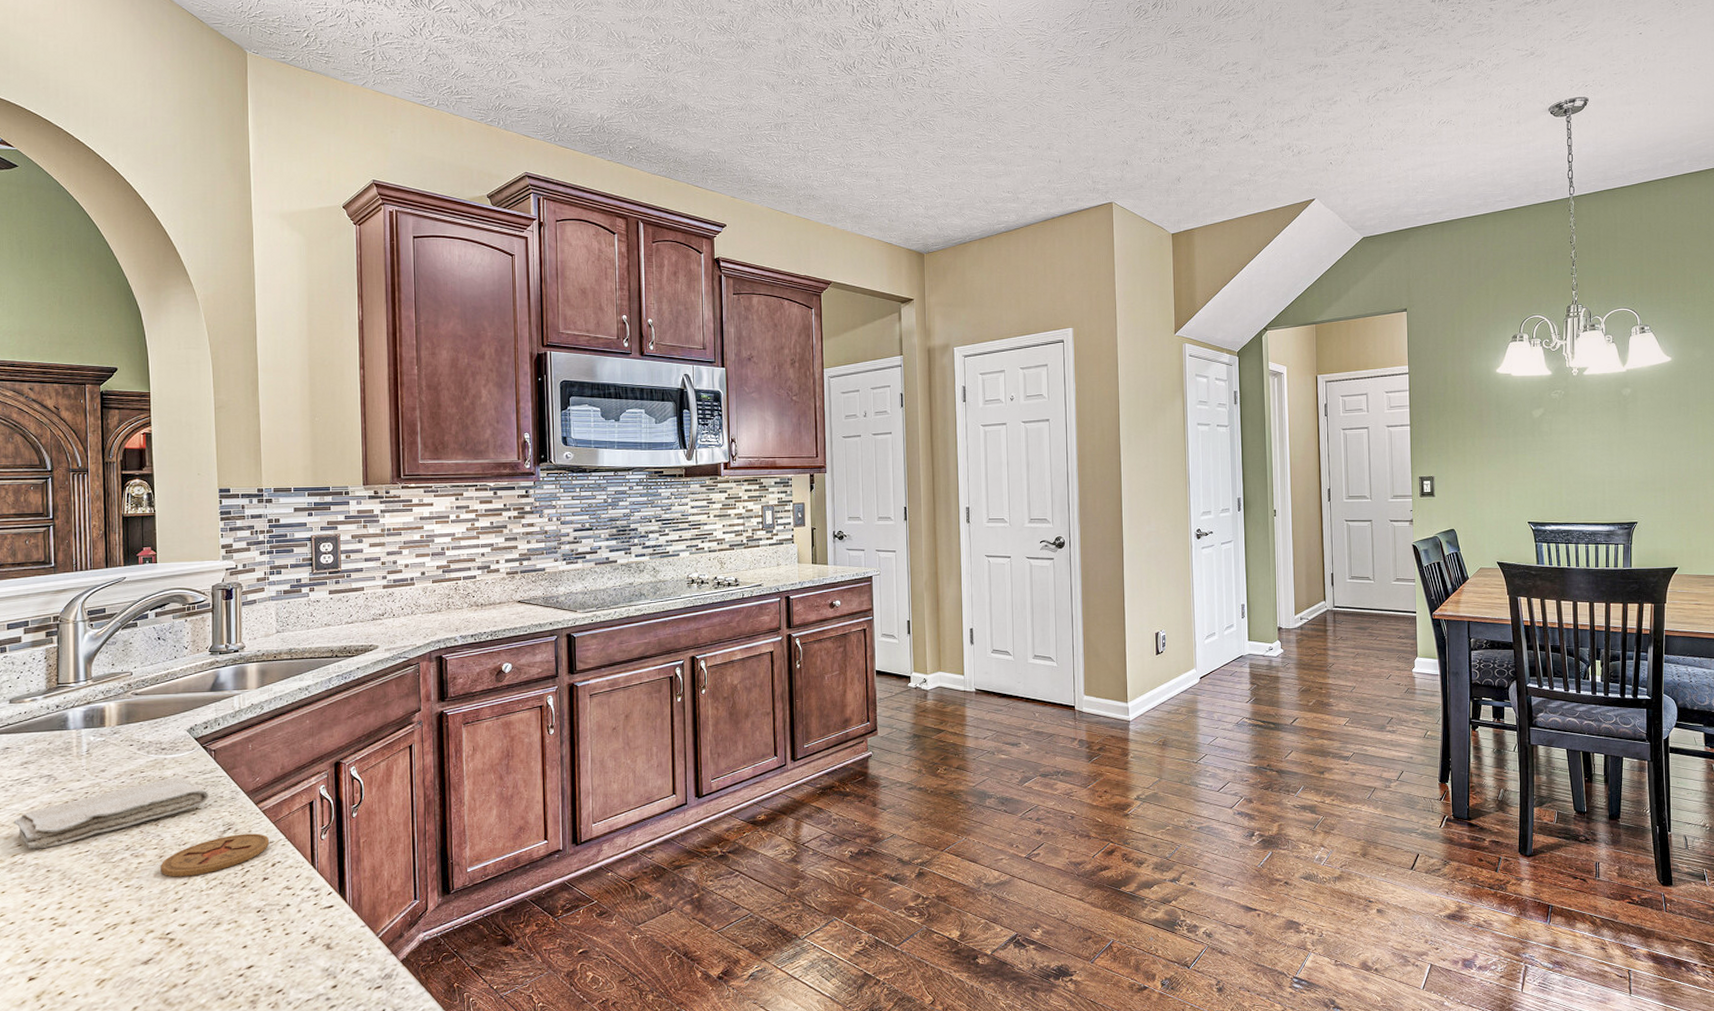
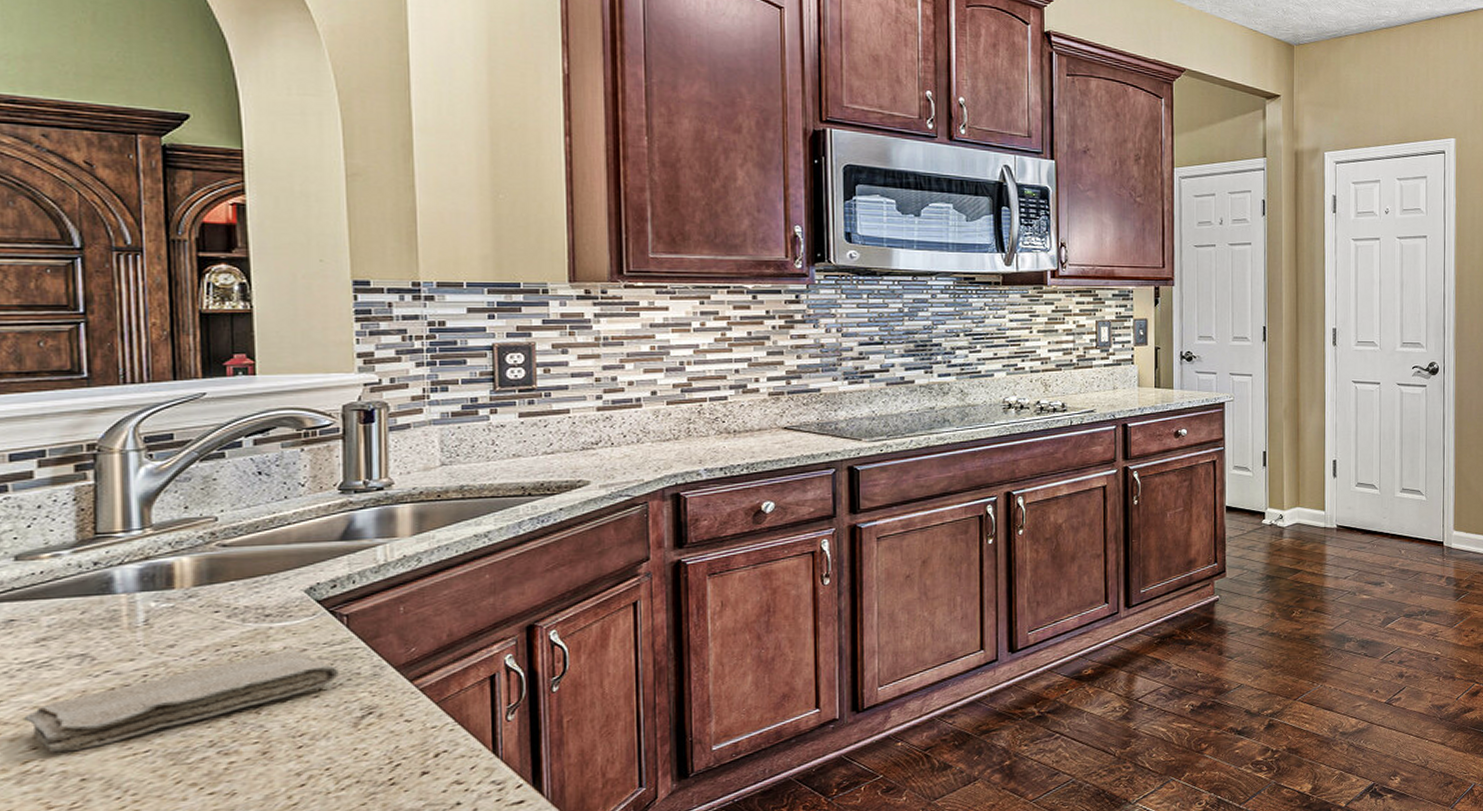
coaster: present [160,833,270,877] -> none [264,717,431,778]

